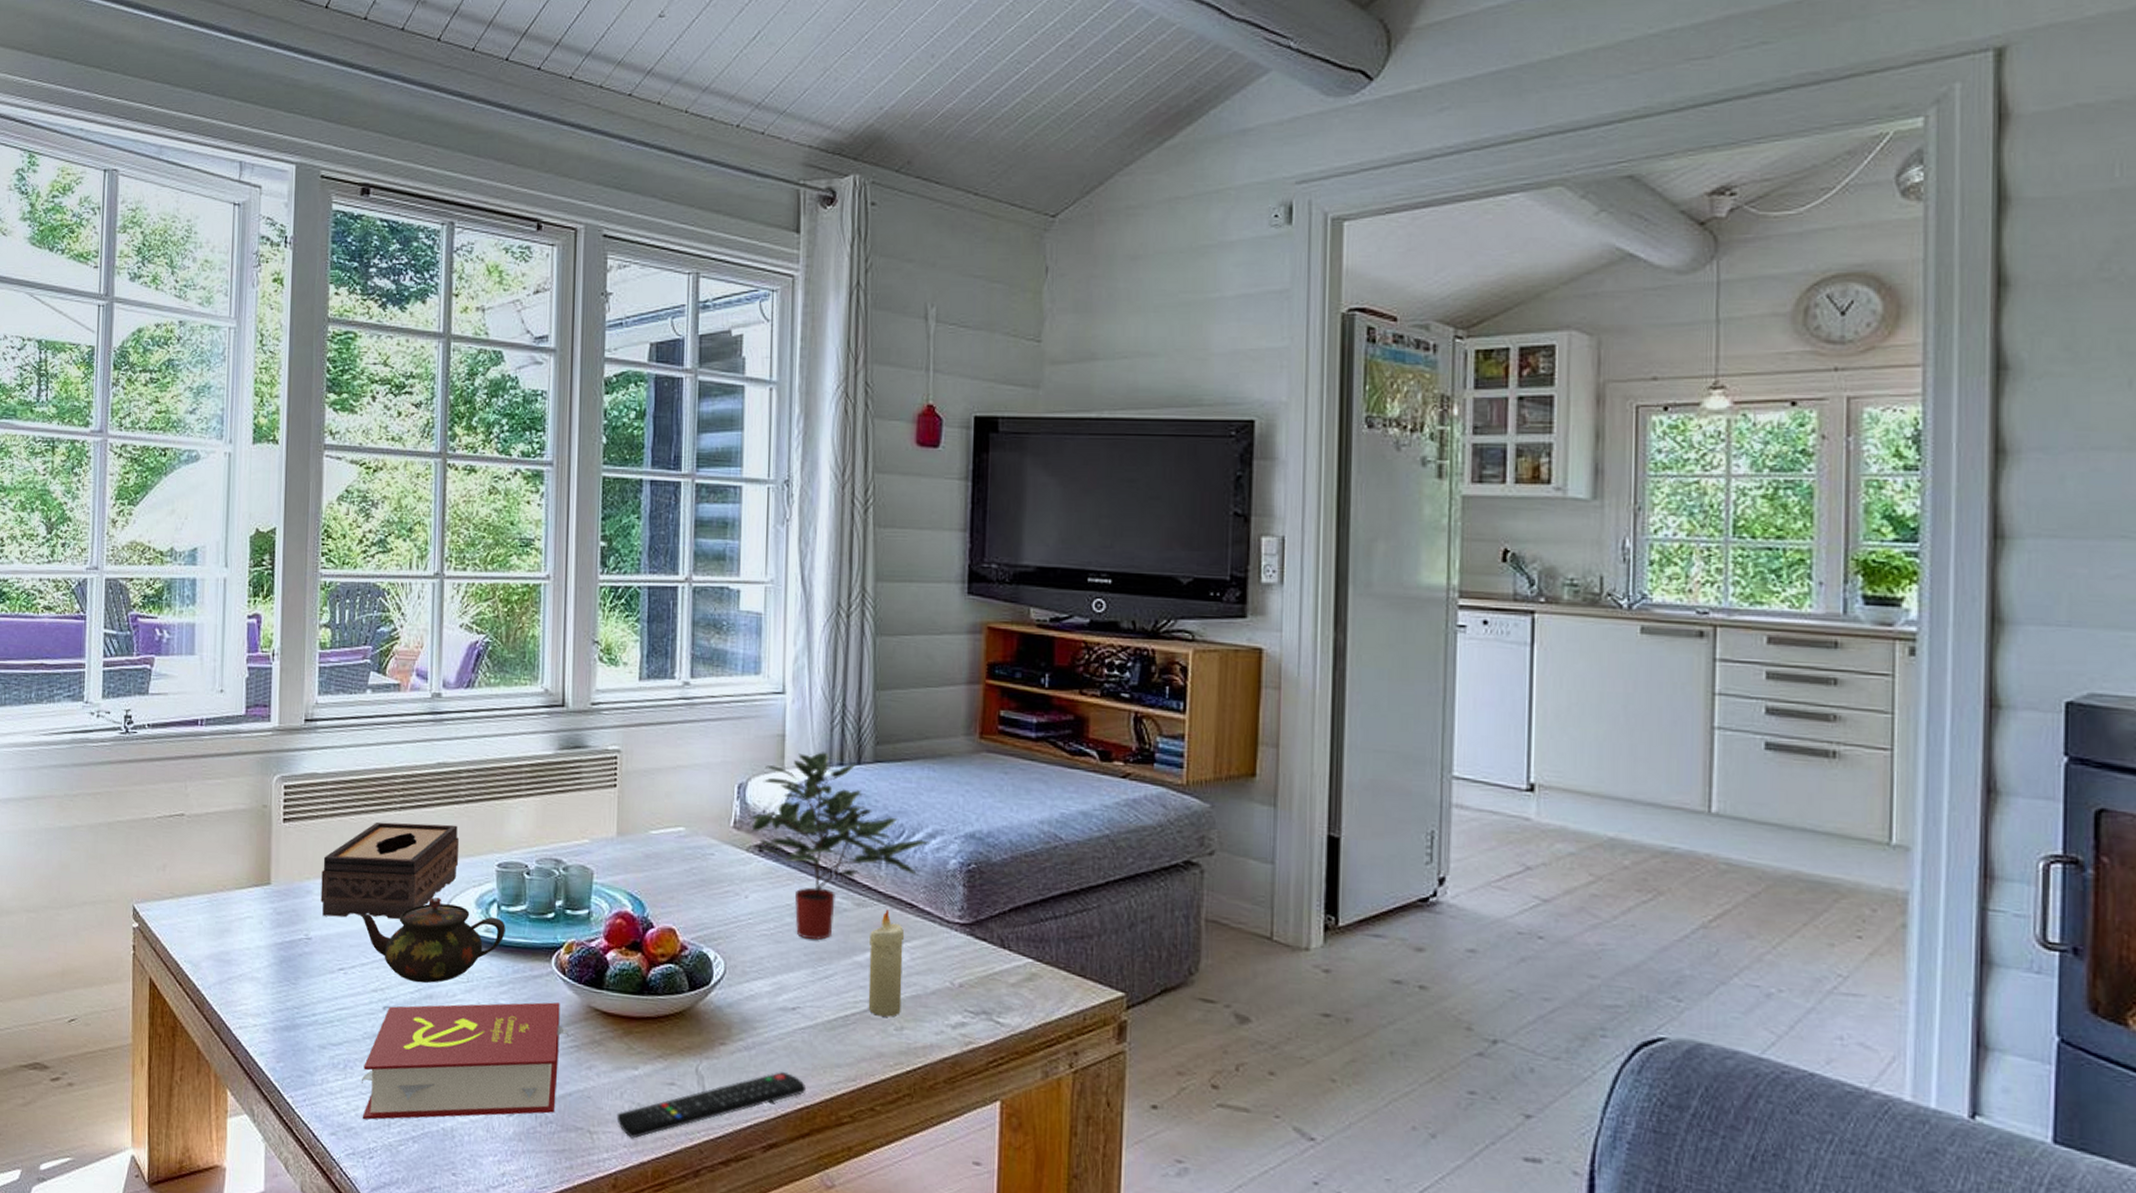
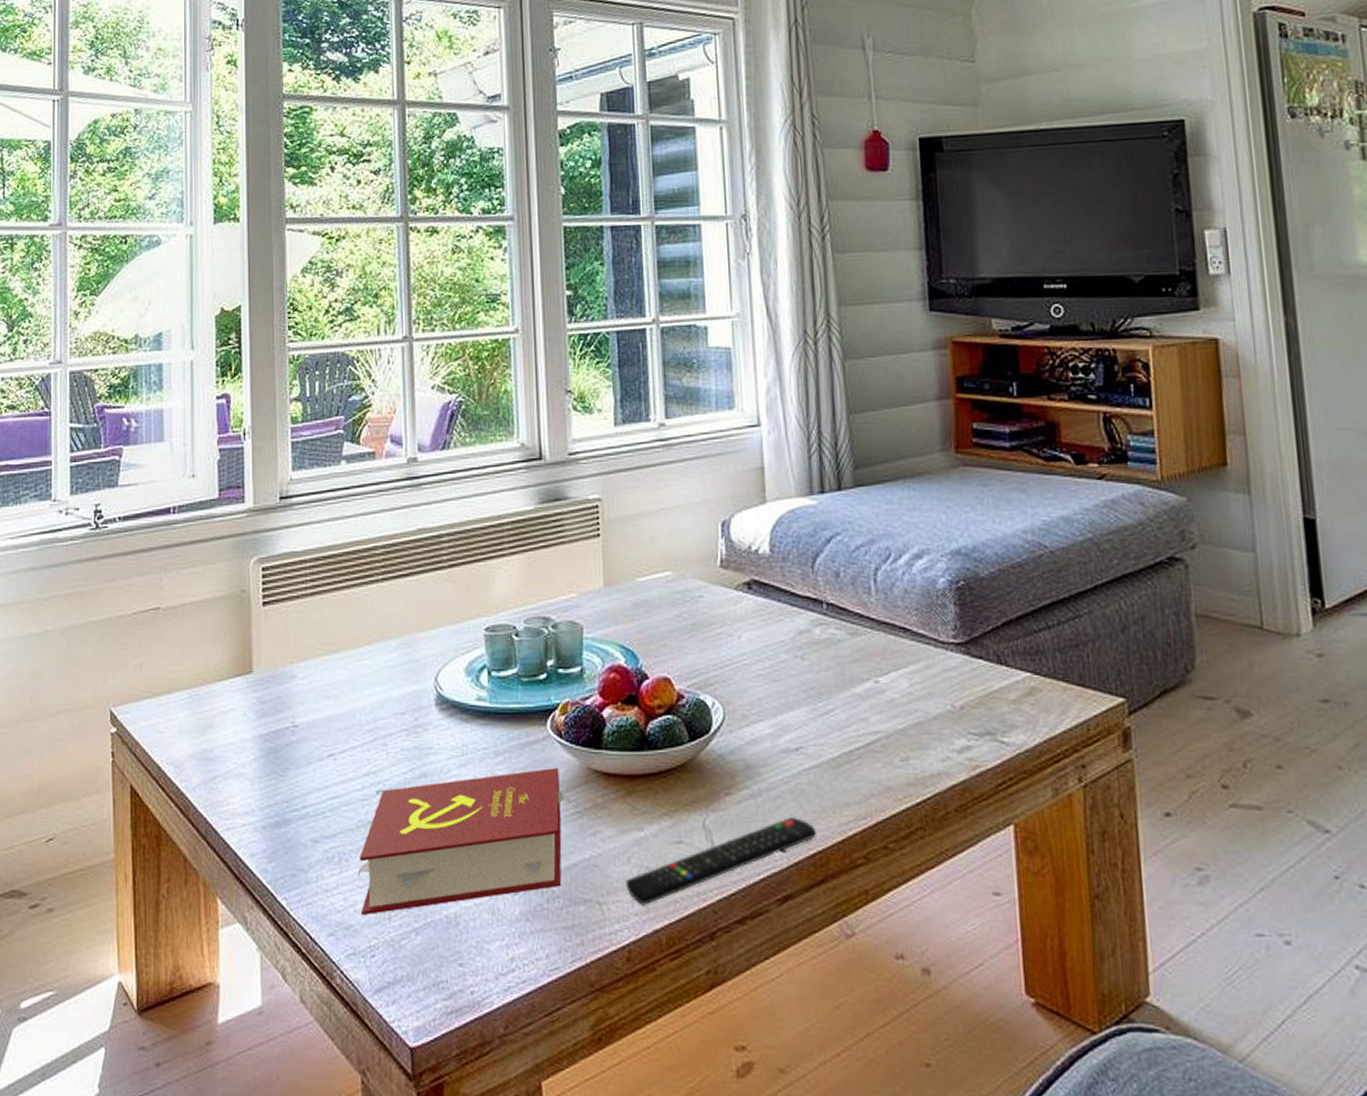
tissue box: present [320,821,459,920] -> none [305,592,446,700]
teapot: present [360,897,506,983] -> none [347,670,498,762]
potted plant: present [749,752,931,940] -> none [735,481,918,674]
candle: present [868,909,905,1017] -> none [866,636,905,748]

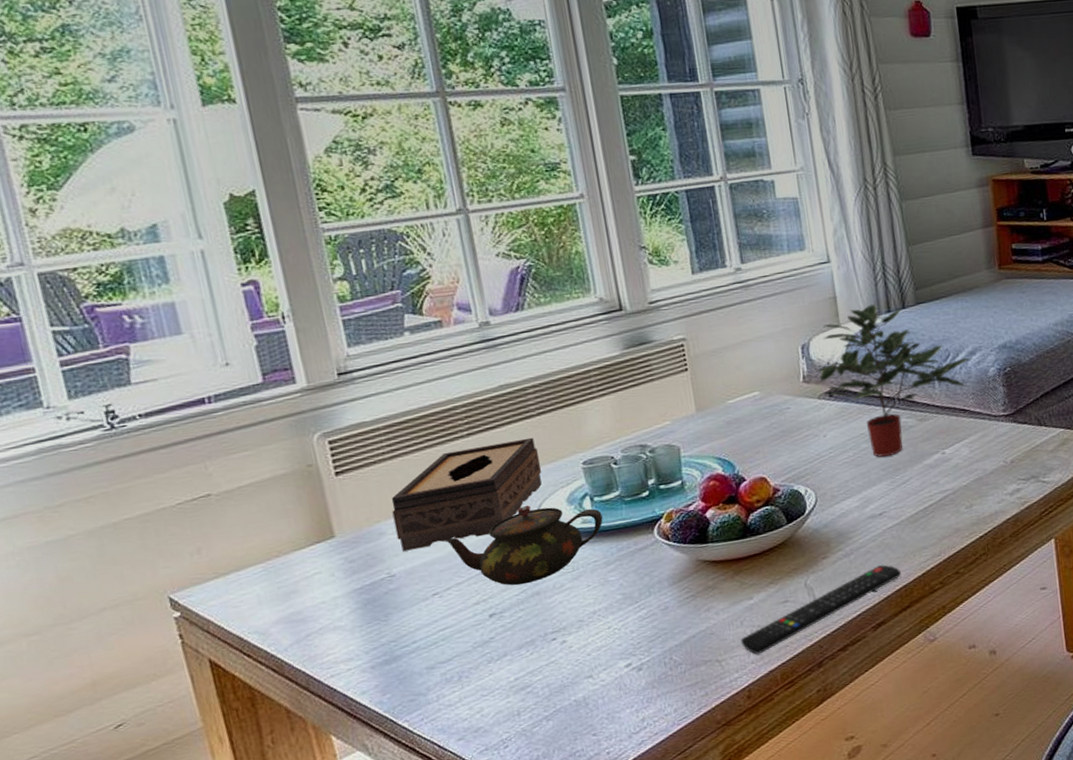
tissue box: none [305,592,446,700] -> present [391,437,542,552]
teapot: none [347,670,498,762] -> present [445,505,603,586]
book: present [357,768,570,916] -> none [480,565,683,718]
potted plant: none [735,481,918,674] -> present [816,304,973,457]

